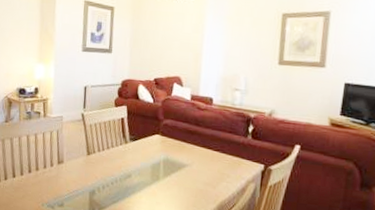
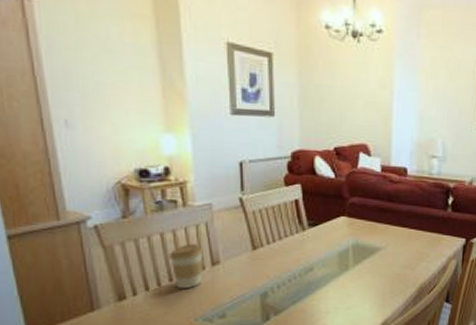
coffee cup: none [31,145,54,180] -> present [169,243,204,289]

